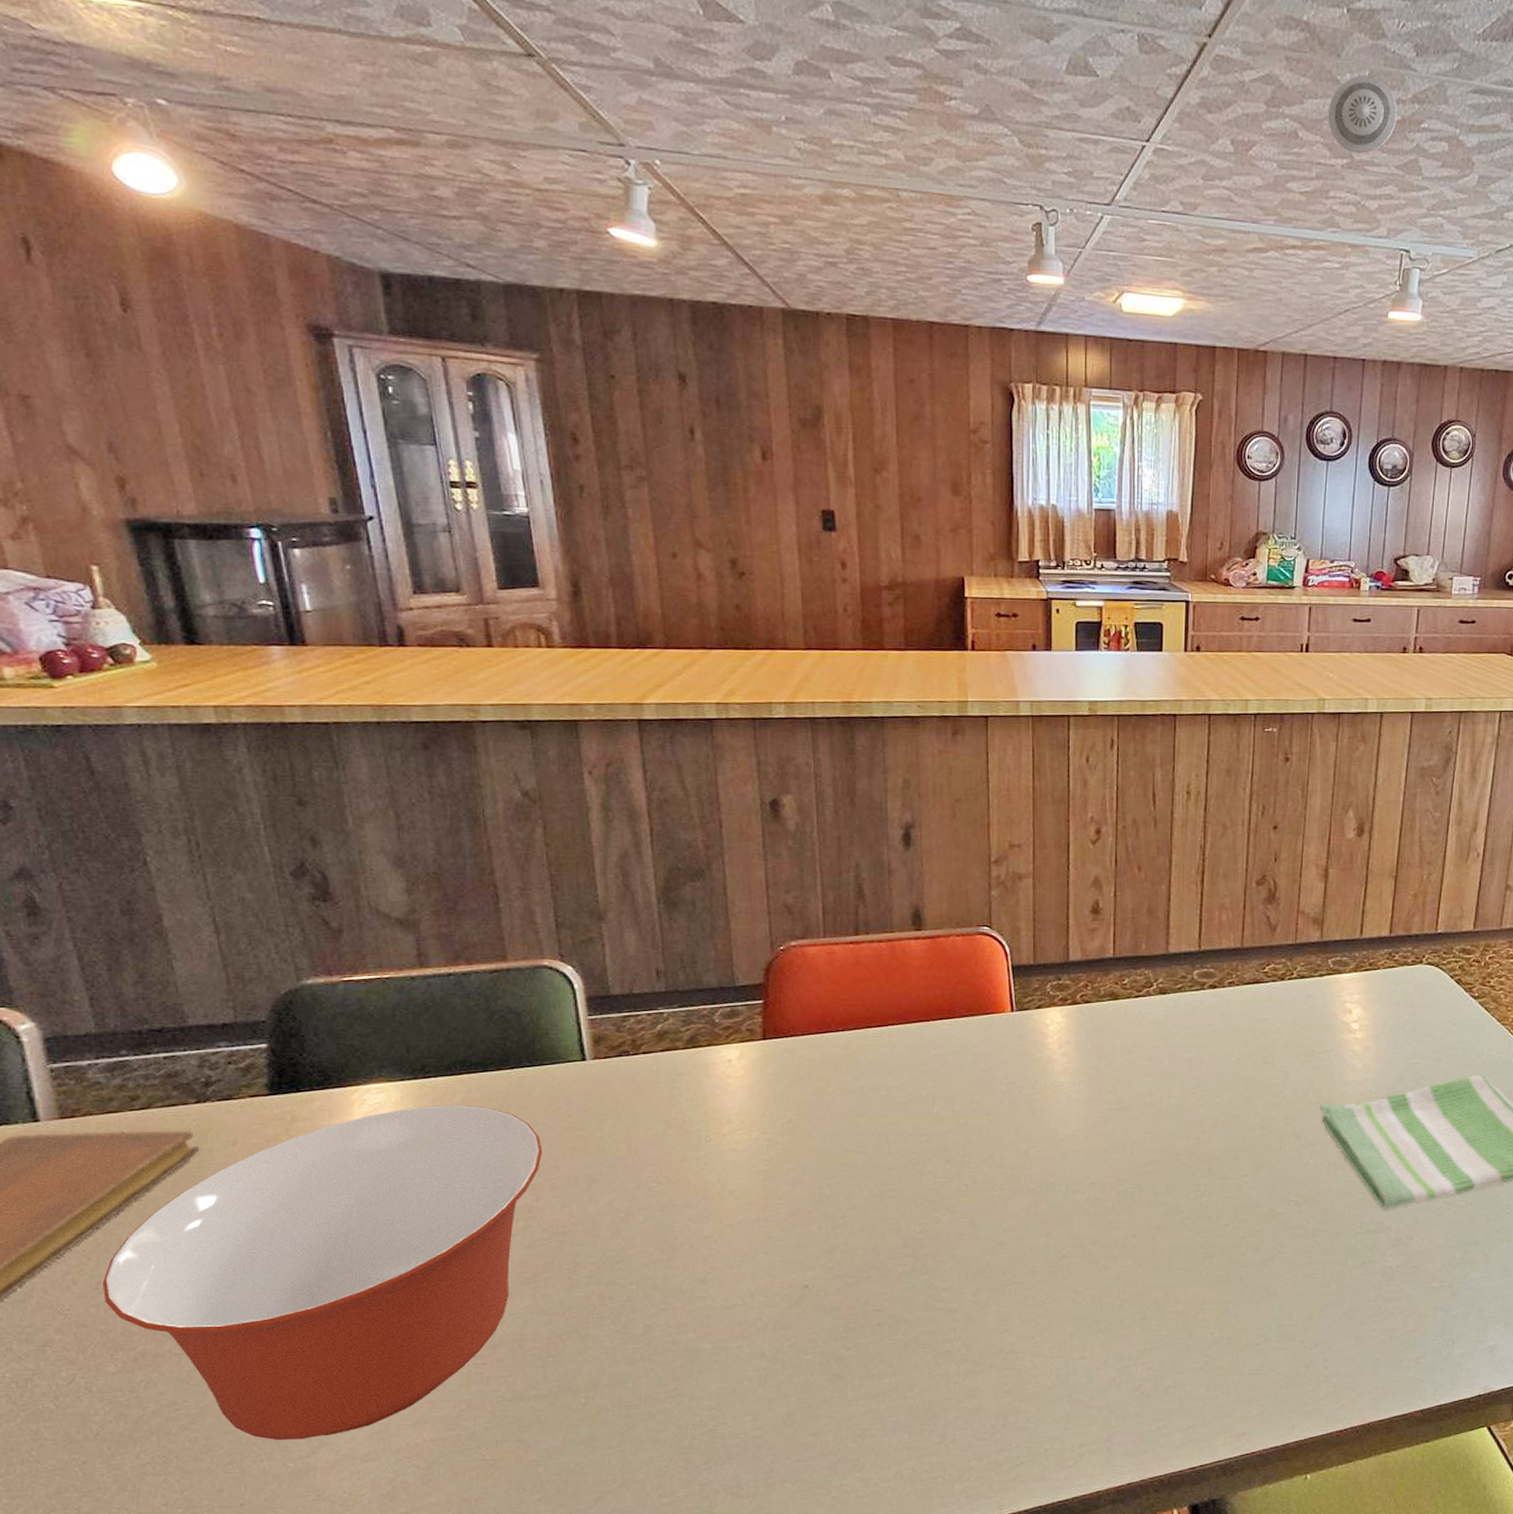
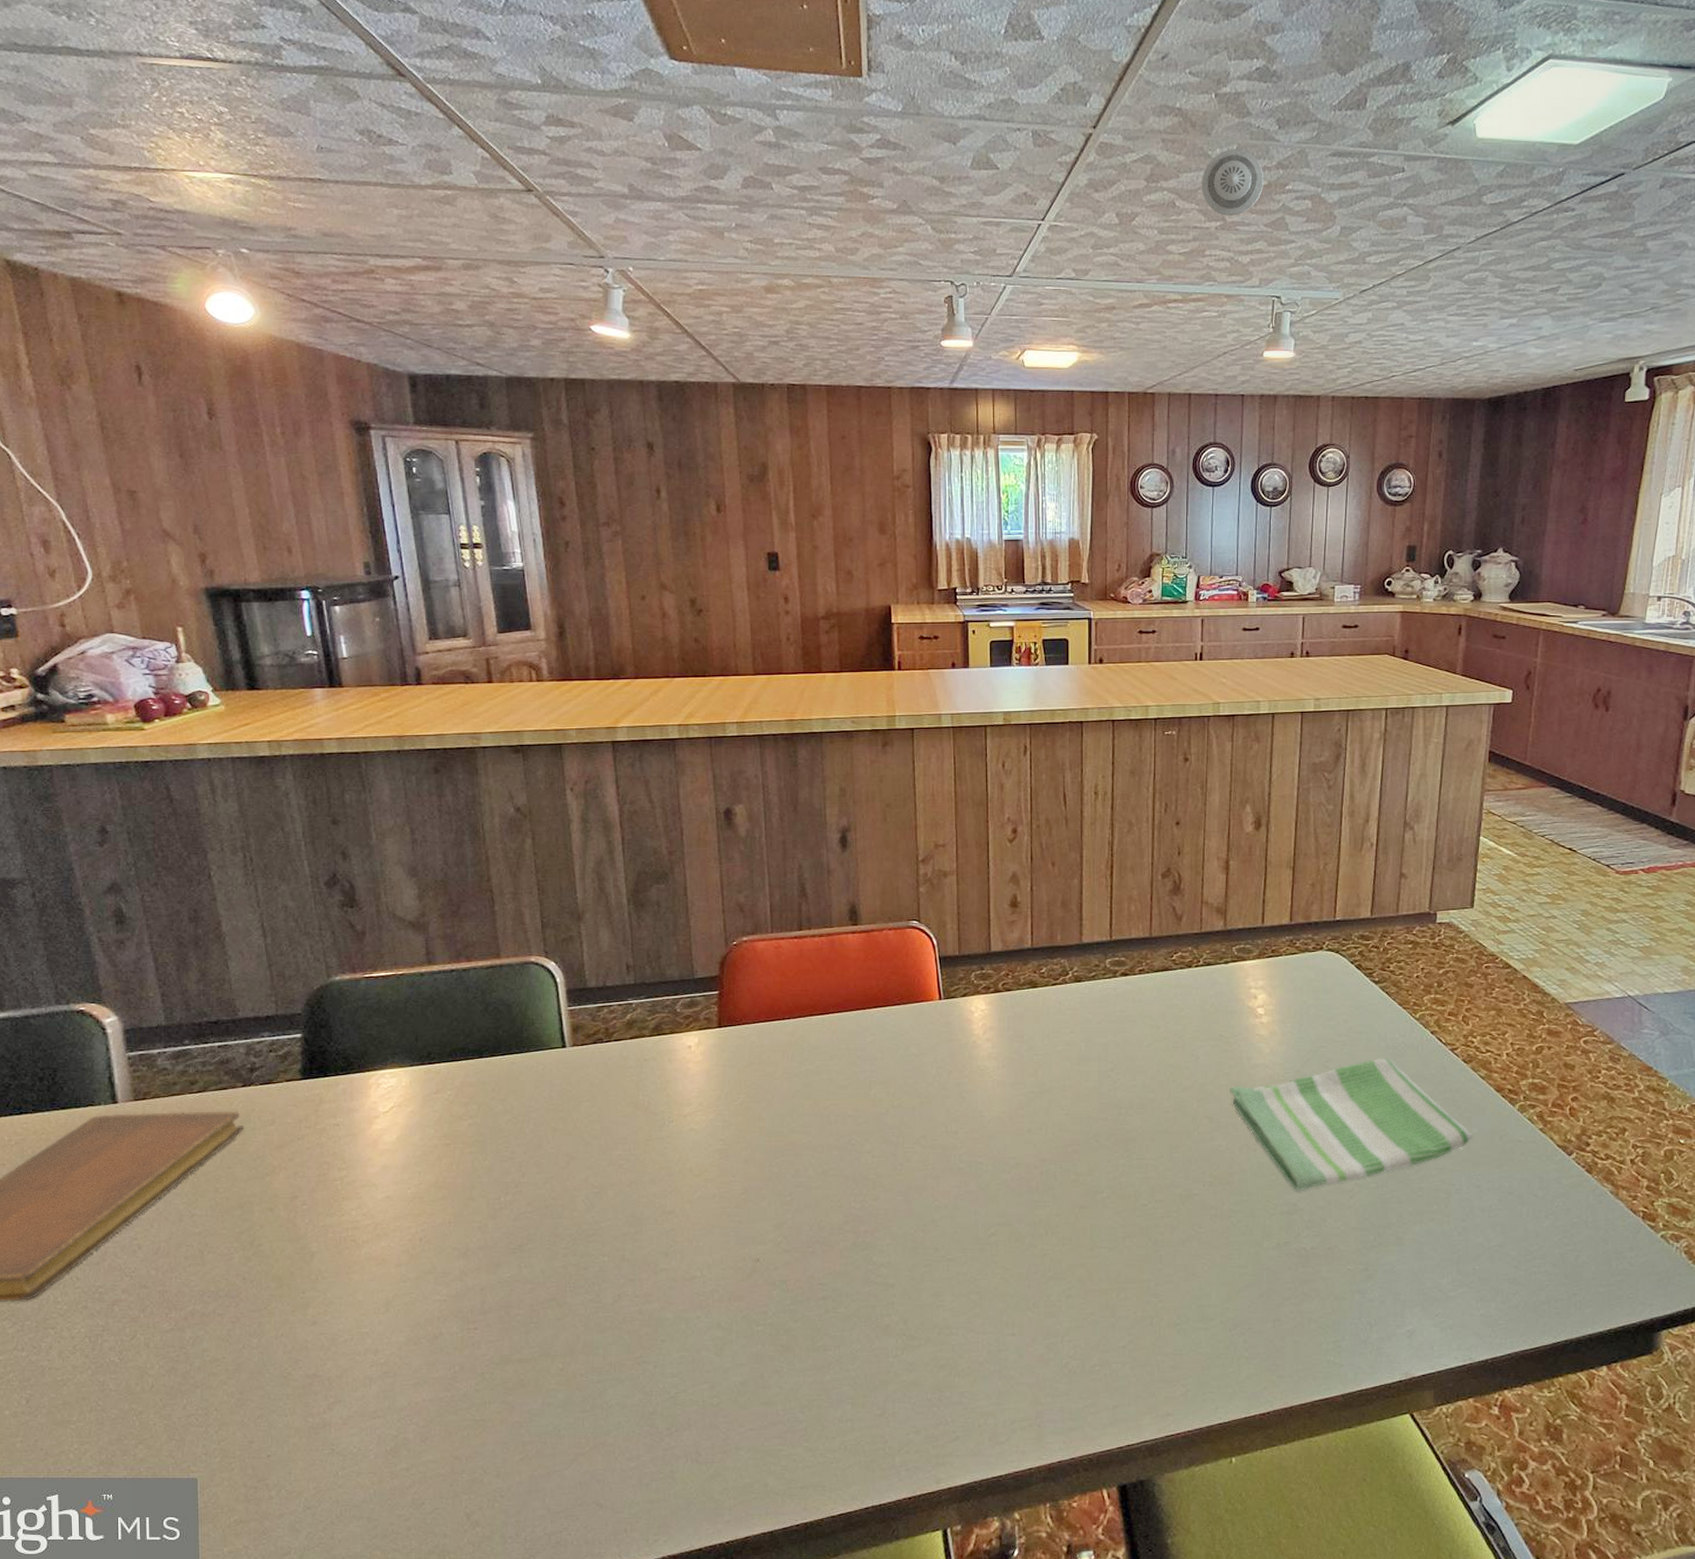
mixing bowl: present [102,1105,543,1440] -> none [162,1089,528,1396]

